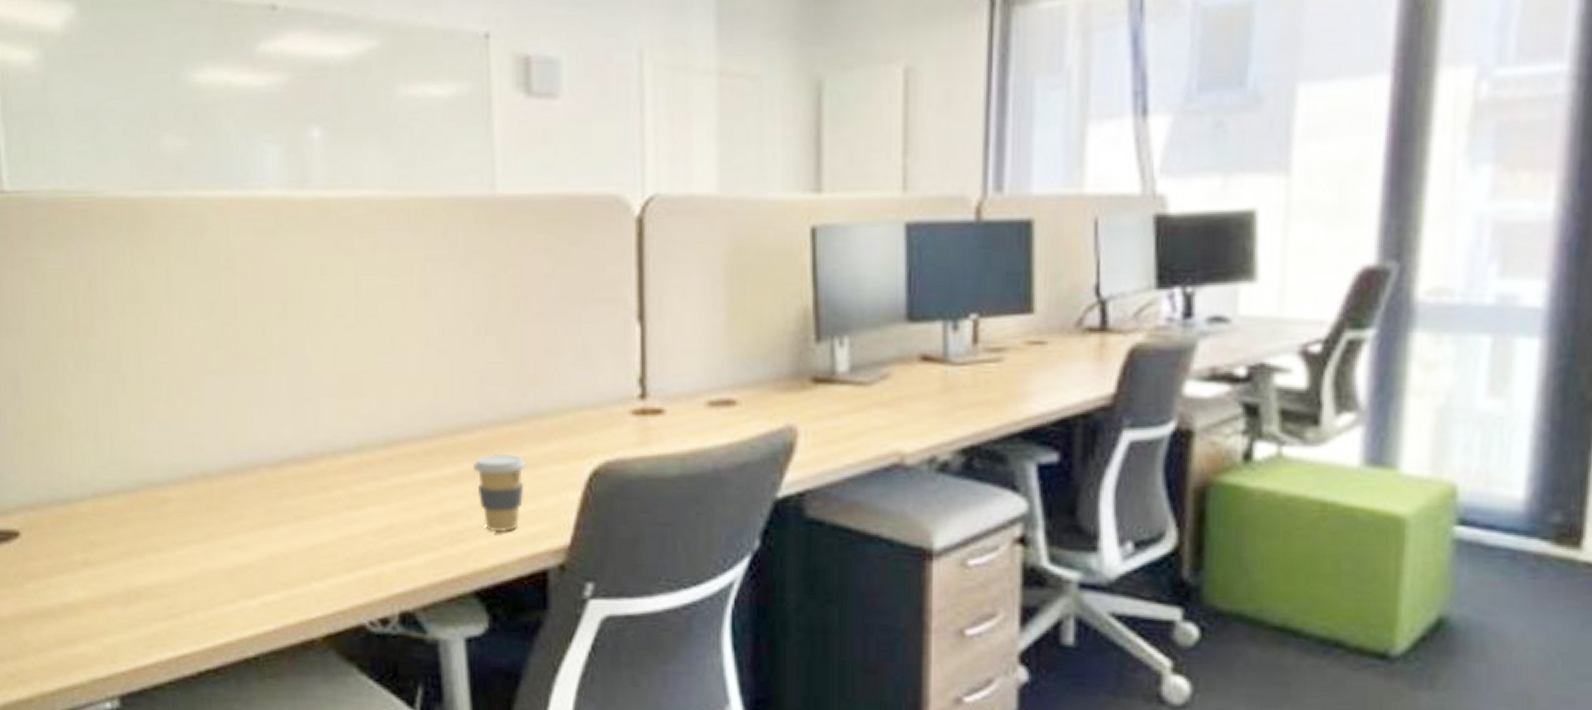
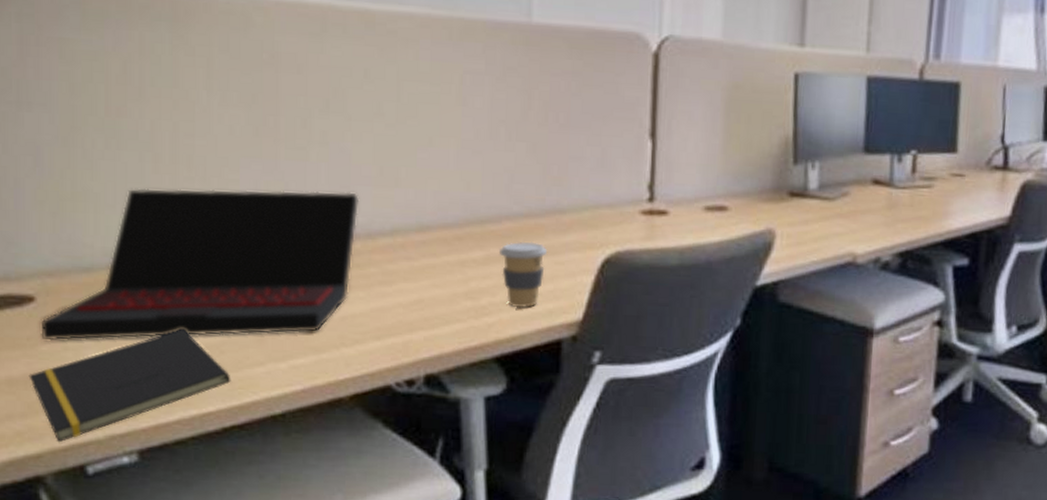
notepad: none [17,563,204,686] -> present [28,328,231,443]
laptop: none [26,405,323,578] -> present [41,188,360,341]

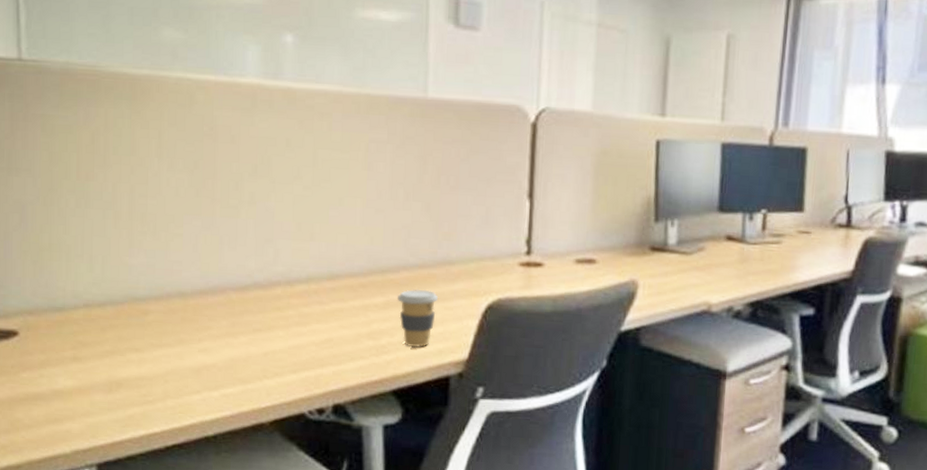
notepad: present [28,328,231,443] -> none [12,360,173,455]
laptop: present [41,188,360,341] -> none [22,241,281,369]

